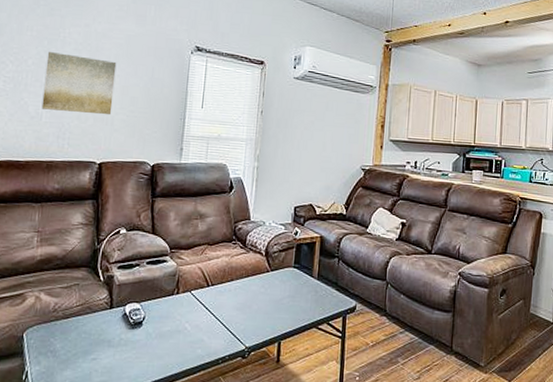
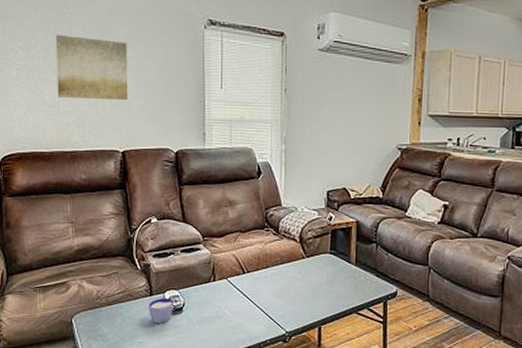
cup: none [106,311,134,339] -> present [149,298,174,324]

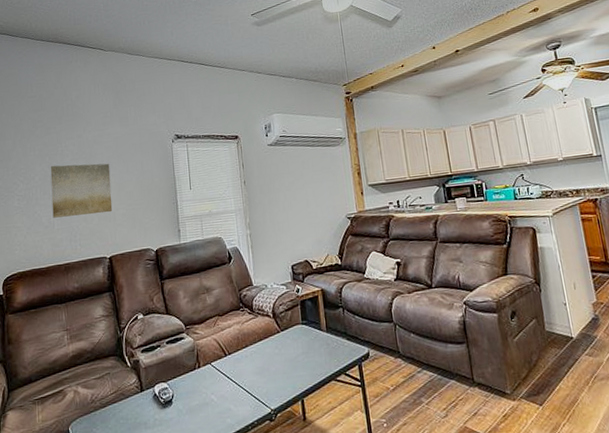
cup: present [149,298,174,324] -> none [140,392,164,420]

